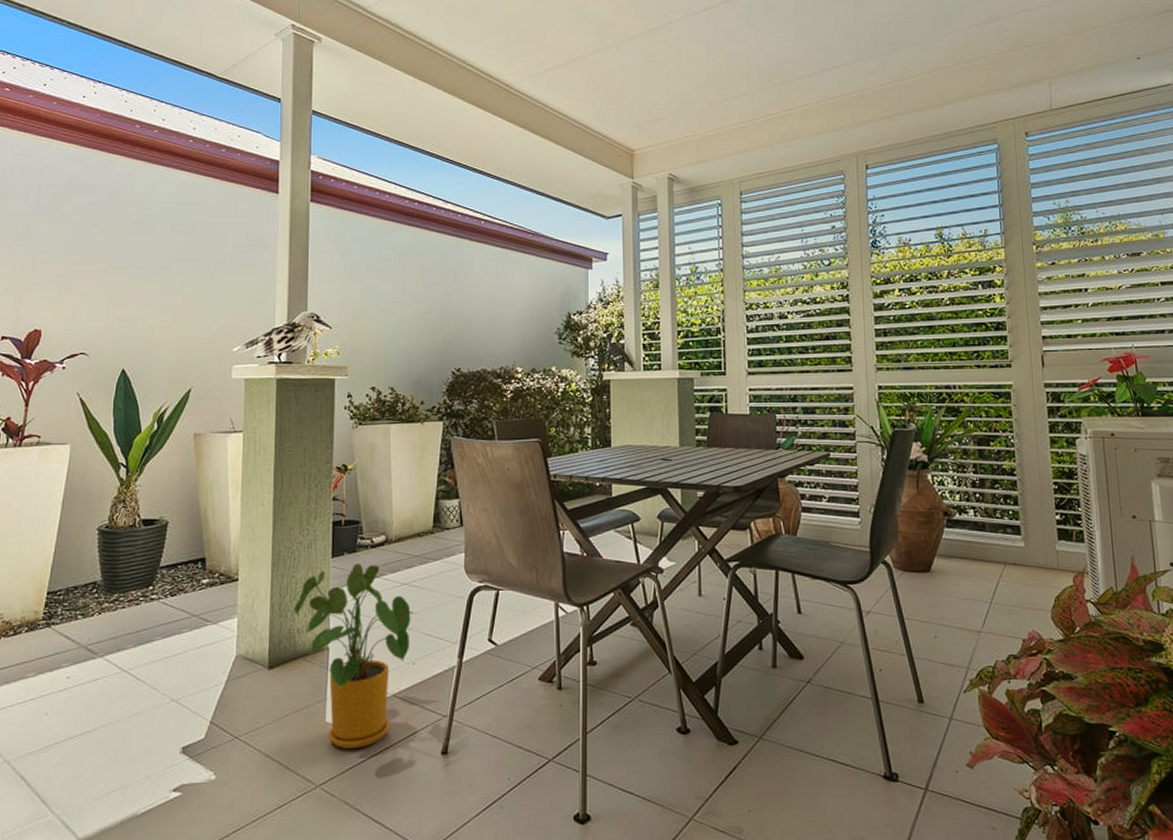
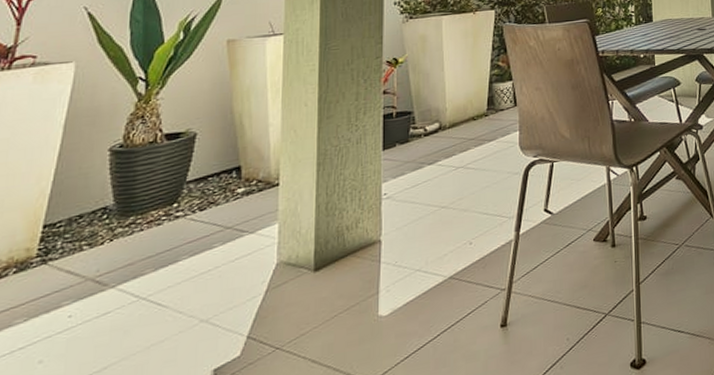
house plant: present [293,564,416,748] -> none [341,152,472,340]

